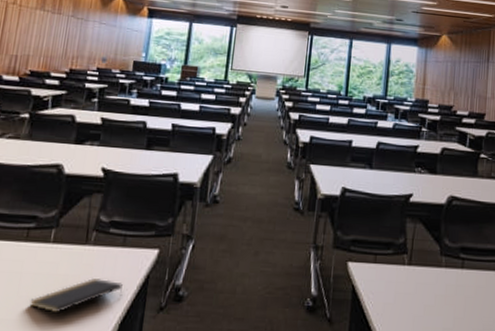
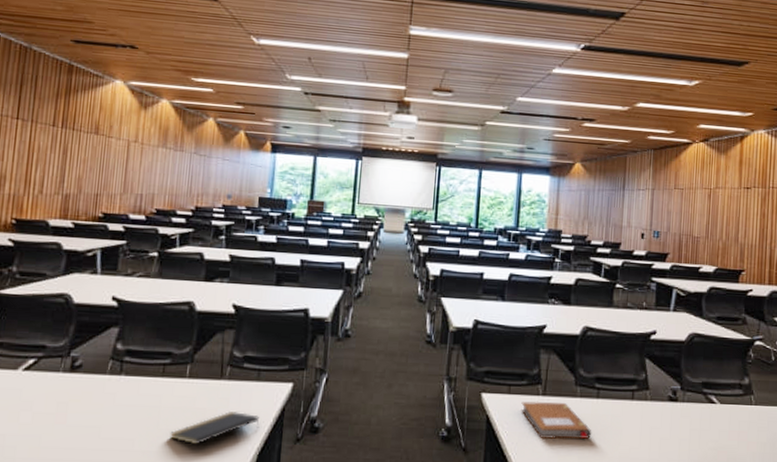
notebook: none [386,271,457,311] -> present [521,401,592,439]

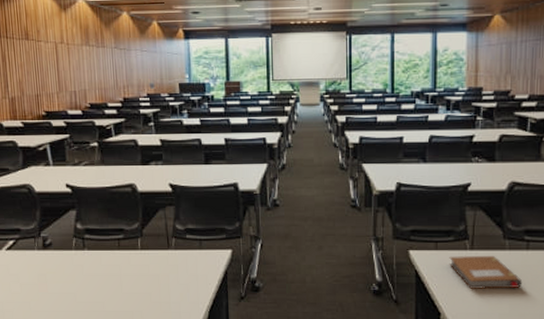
notepad: present [170,412,260,445] -> none [132,276,207,305]

